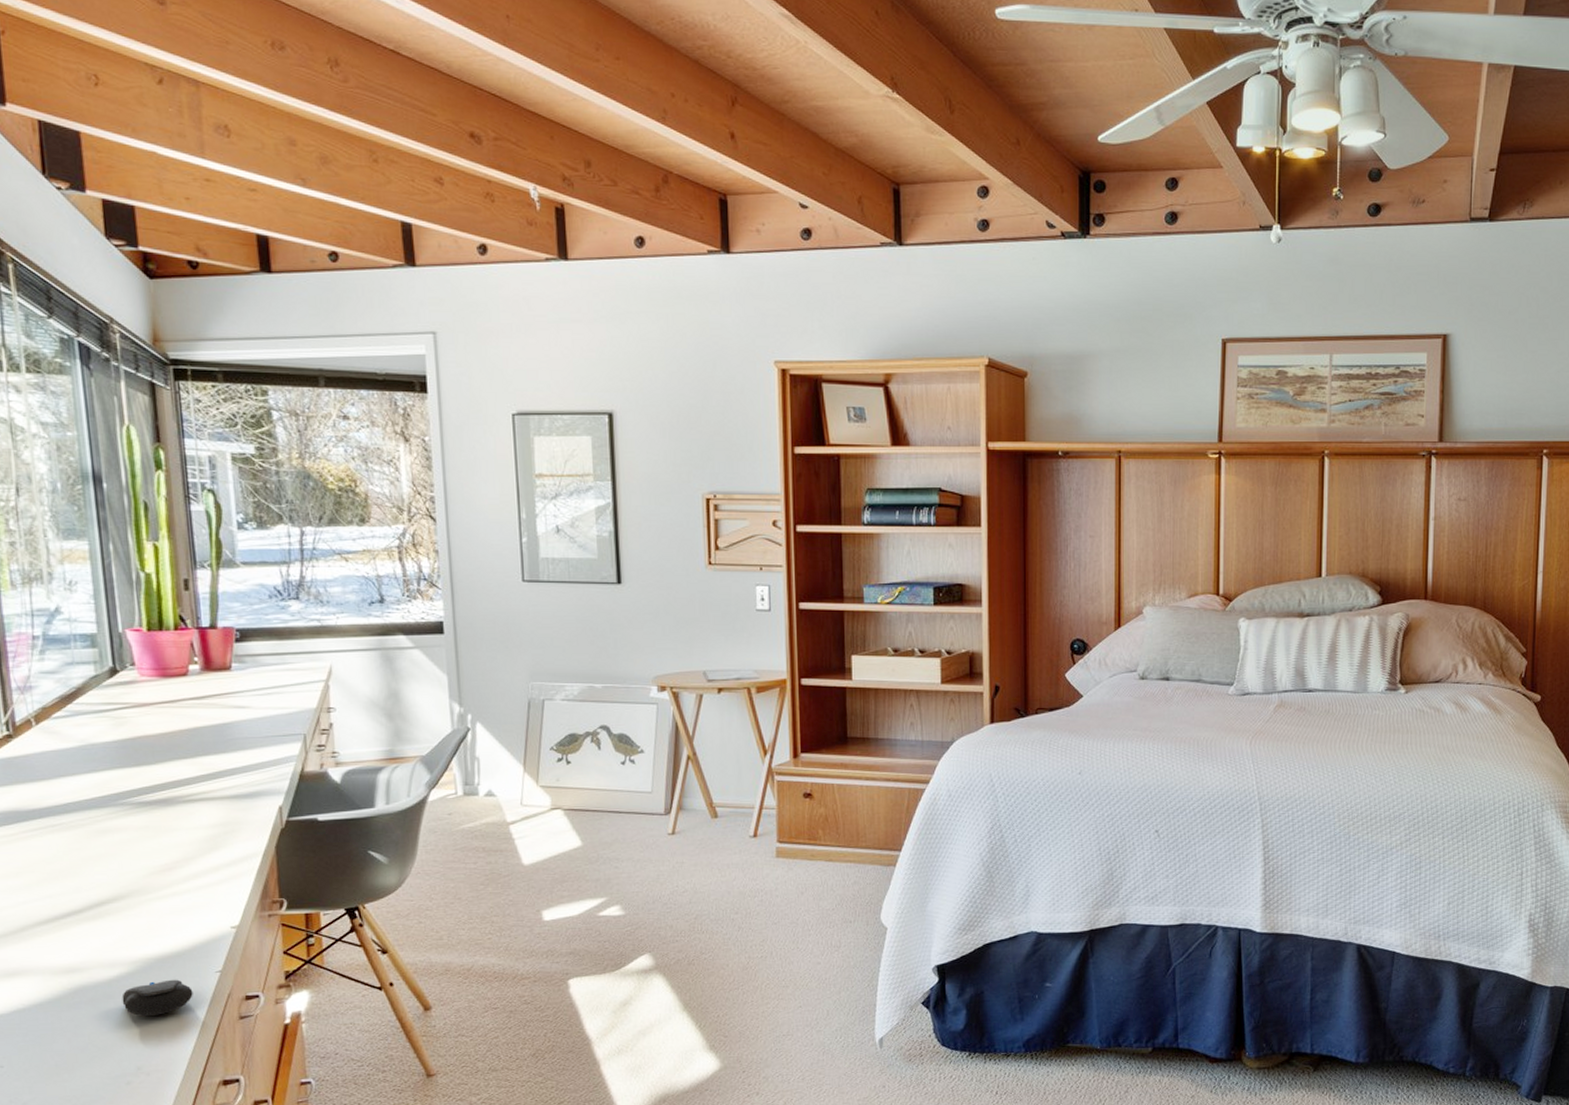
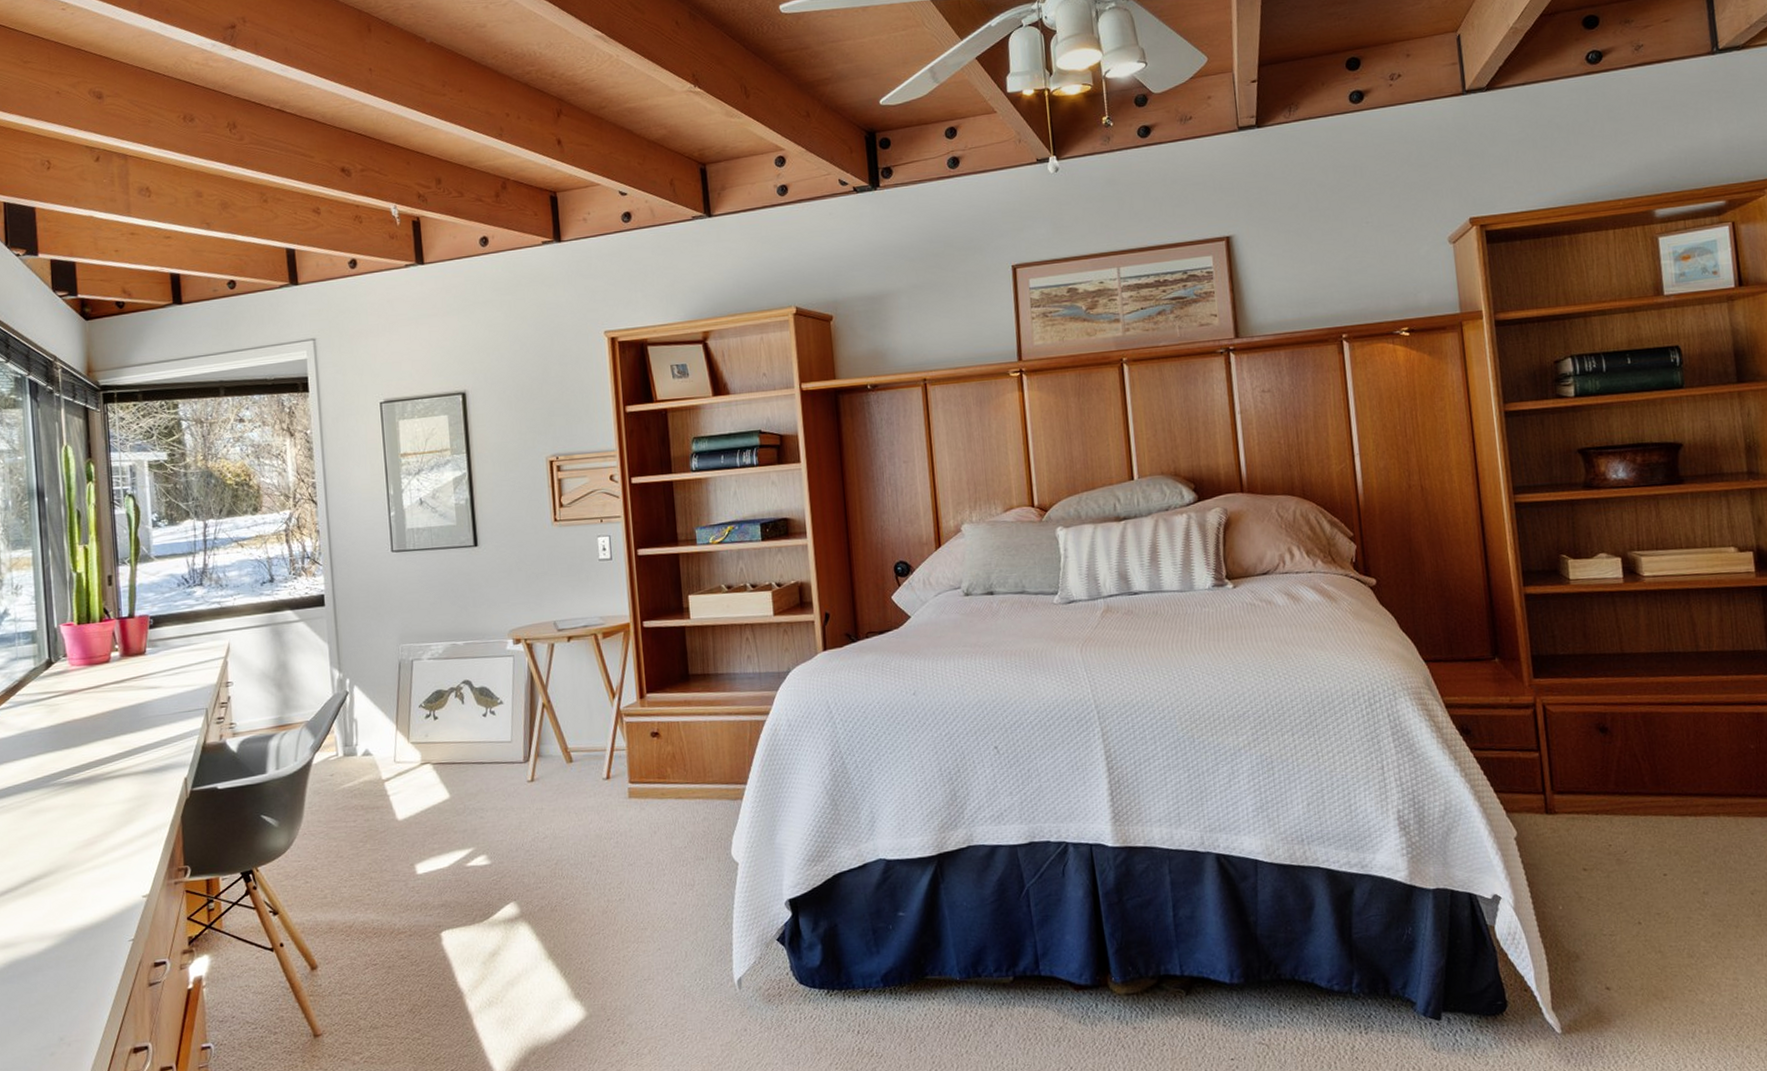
computer mouse: present [121,979,193,1016] -> none [48,949,109,987]

